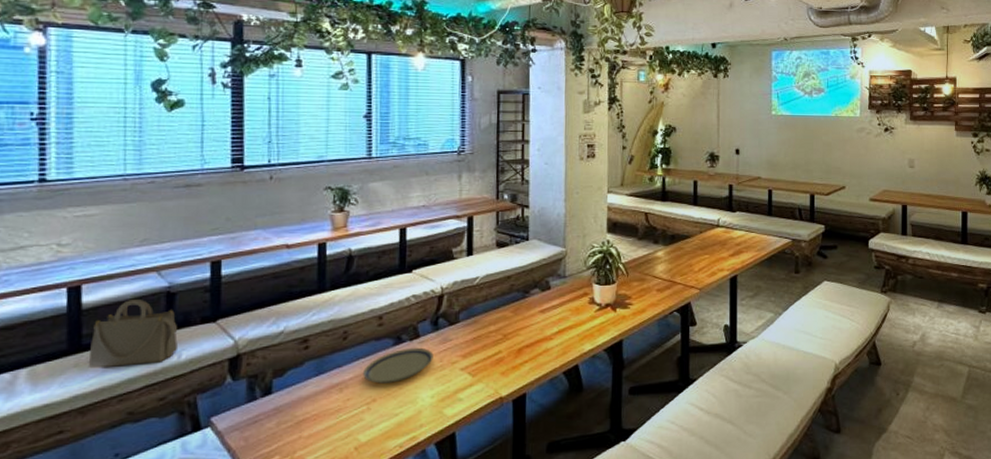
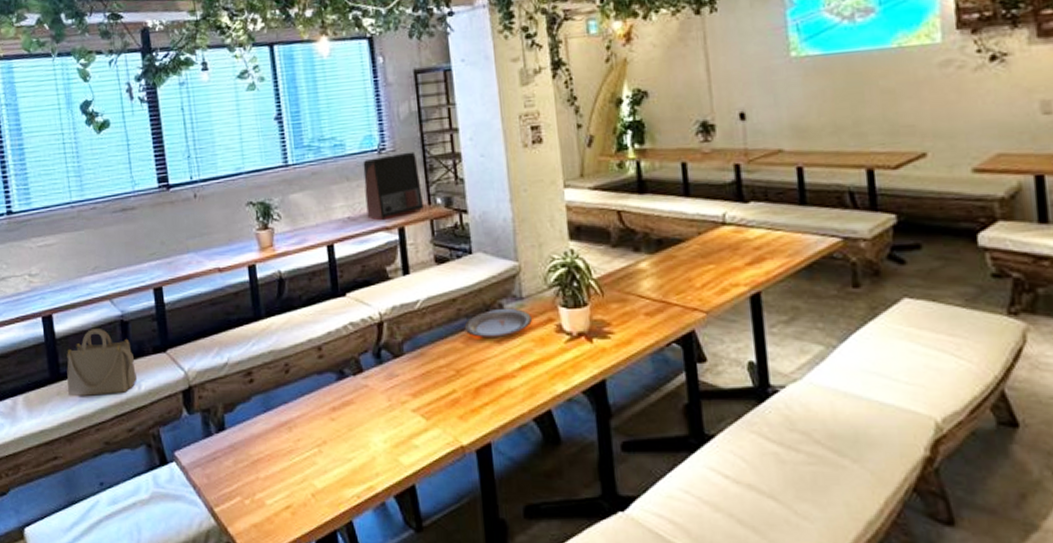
plate: present [363,347,434,384] -> none [310,383,381,424]
speaker: none [441,155,493,209] -> present [363,152,425,220]
plate: none [515,284,571,309] -> present [464,308,532,339]

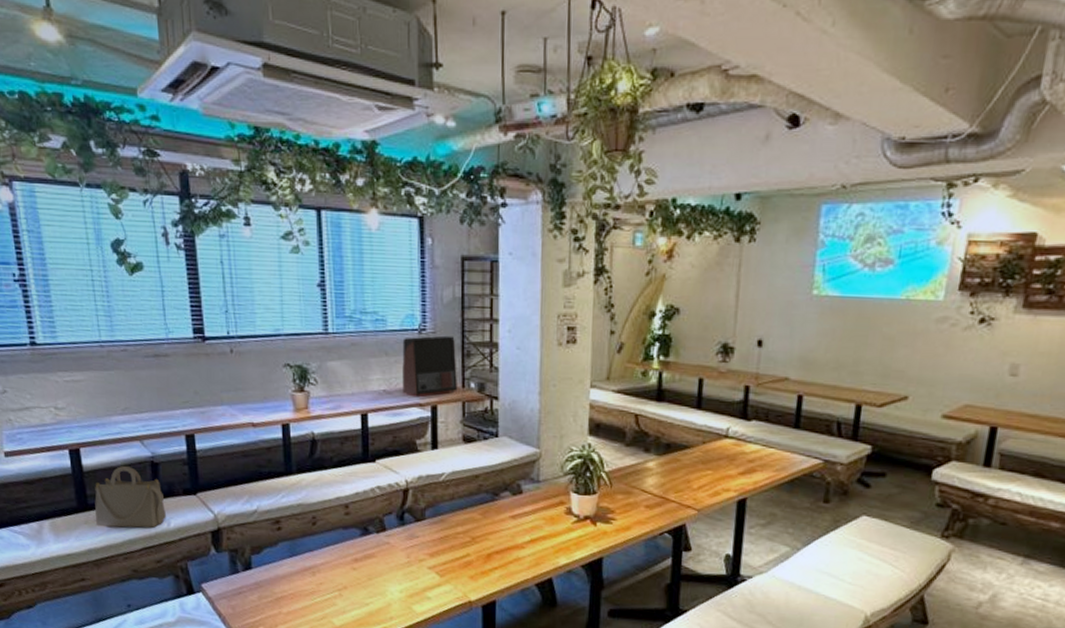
plate: present [464,308,532,339] -> none [483,488,545,514]

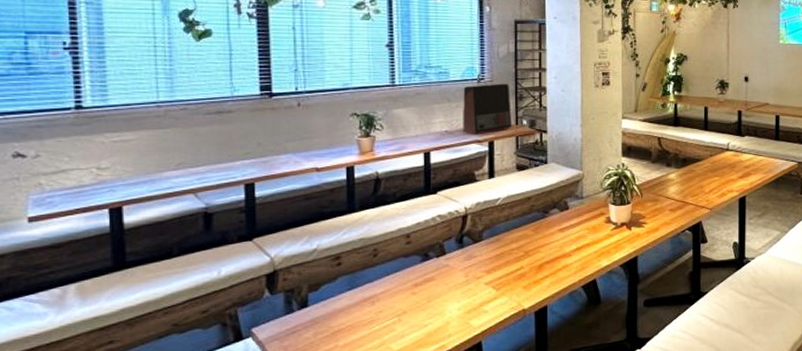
handbag: present [95,465,167,529] -> none [133,219,218,284]

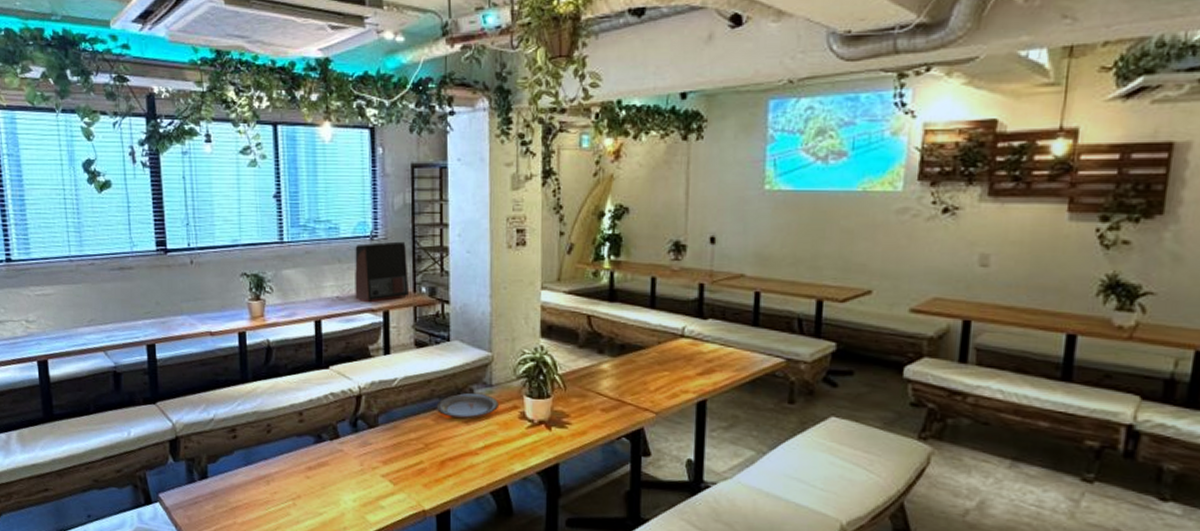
plate: none [535,205,588,228] -> present [436,392,498,419]

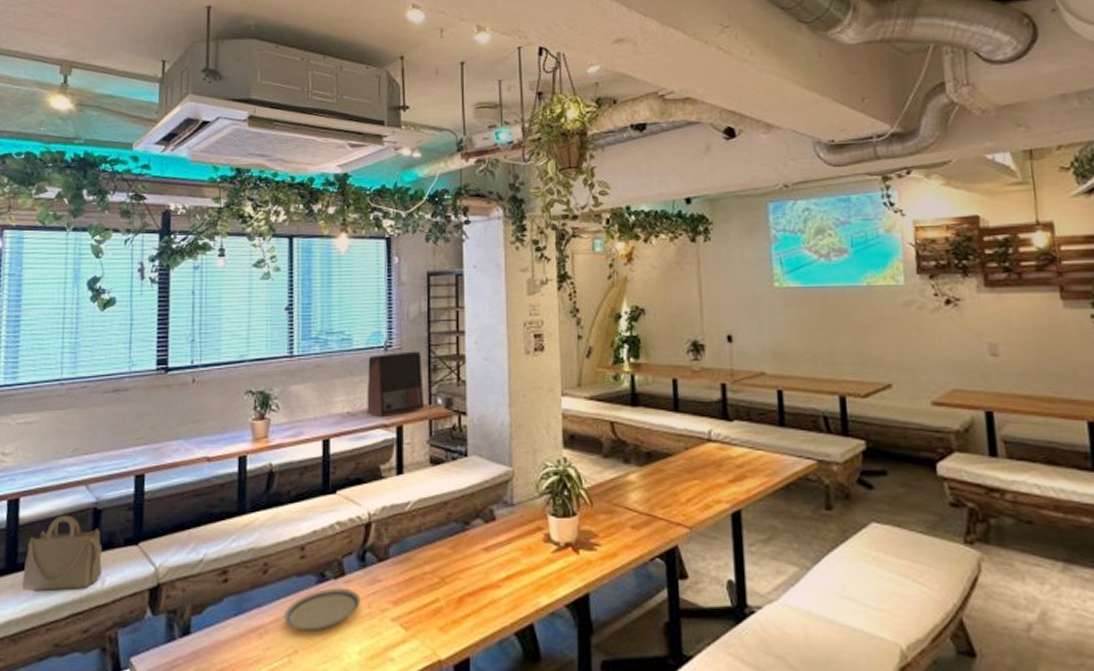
handbag: none [59,375,128,438] -> present [21,514,103,592]
plate: none [287,447,354,482] -> present [284,588,361,631]
plate: present [436,392,498,419] -> none [453,514,521,546]

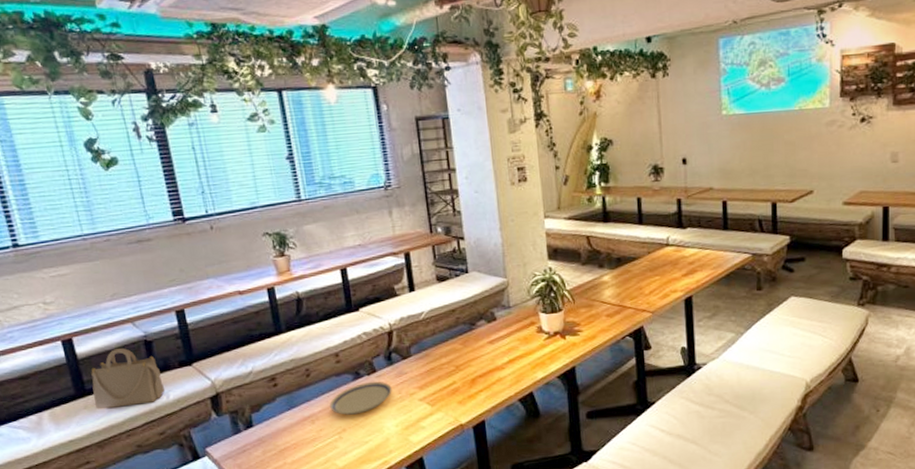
speaker: present [367,351,425,417] -> none [371,188,427,246]

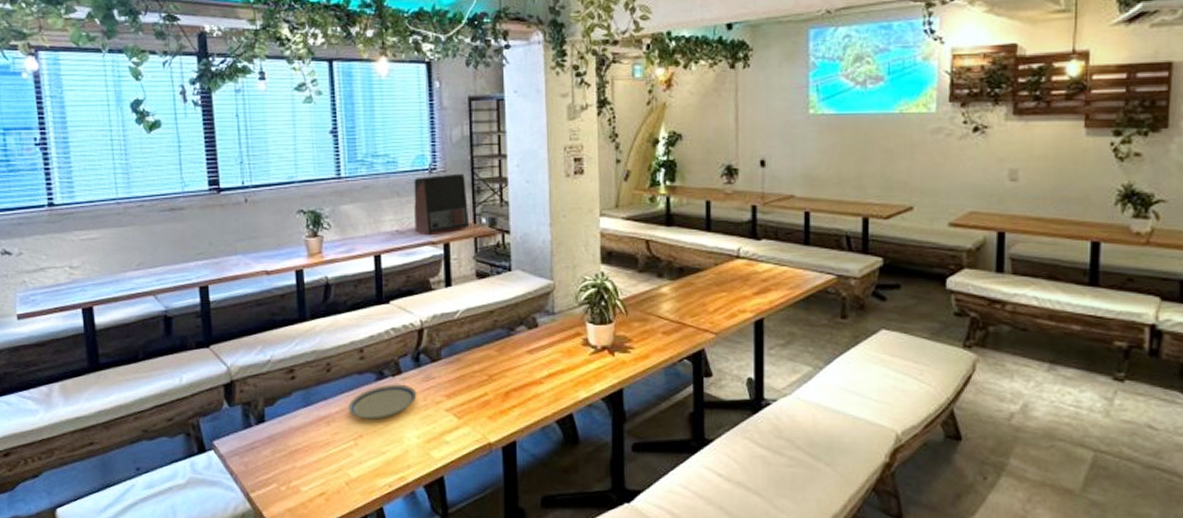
handbag: present [91,347,166,410] -> none [106,321,179,387]
speaker: none [371,188,427,246] -> present [414,173,470,235]

